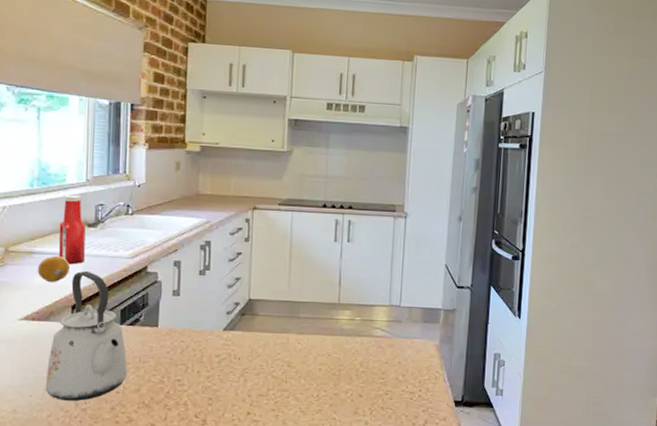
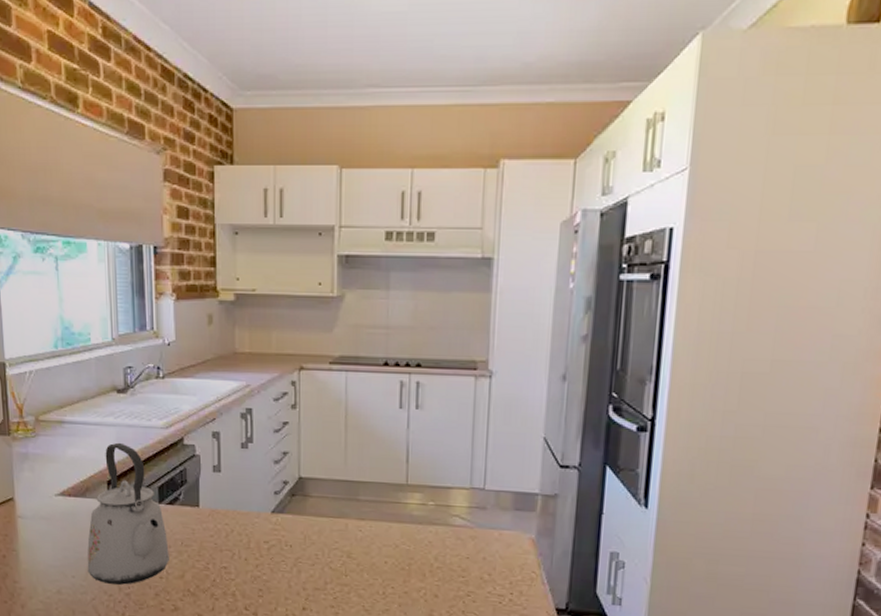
fruit: present [37,255,70,283] -> none [69,425,102,456]
ketchup bottle: present [58,195,86,265] -> none [87,356,118,436]

